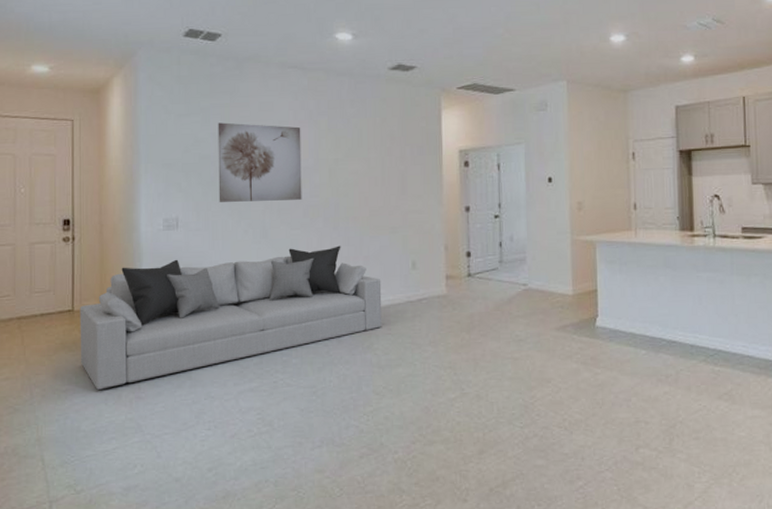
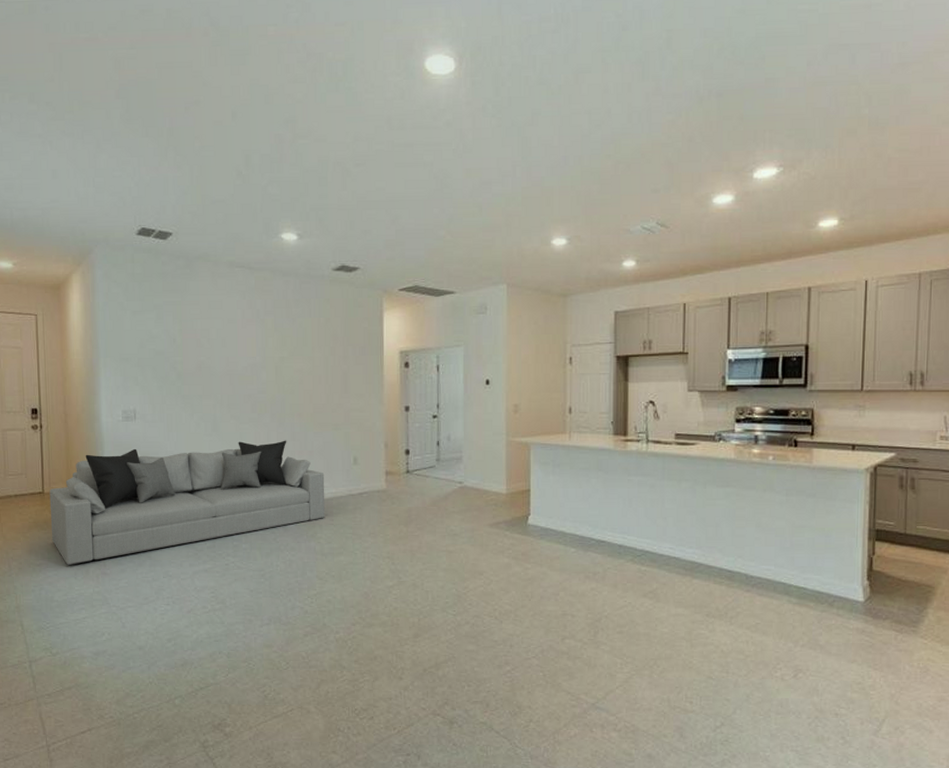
wall art: present [218,122,302,202] -> none [170,320,250,396]

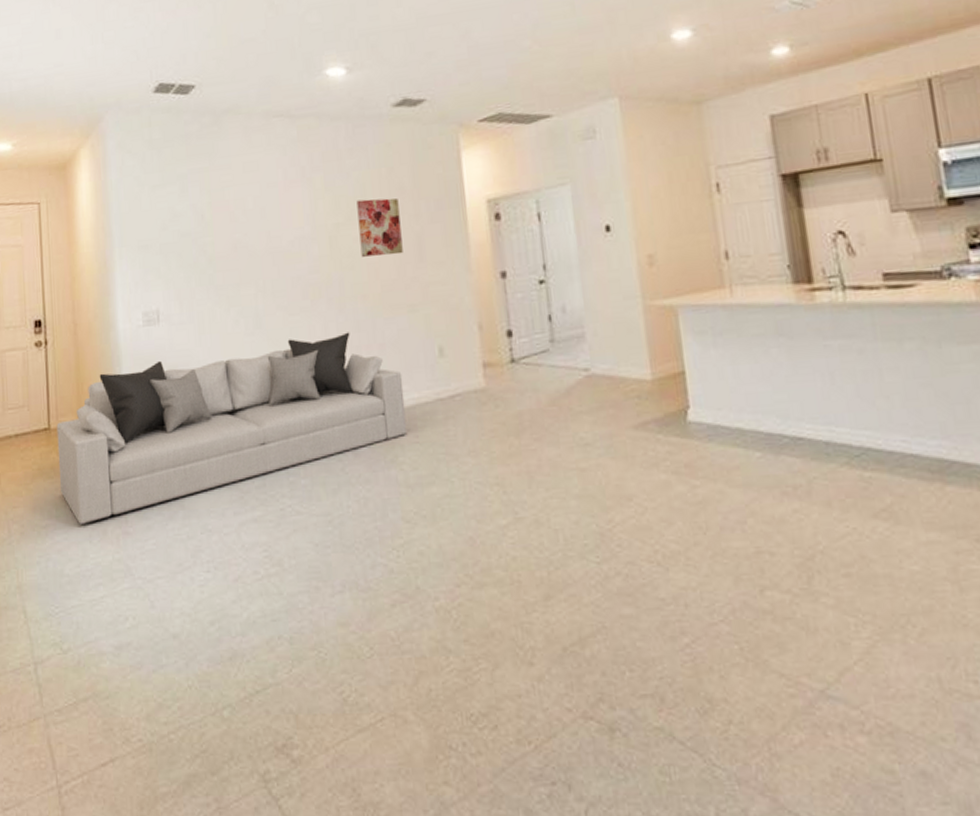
wall art: none [299,341,332,386] -> present [356,198,403,257]

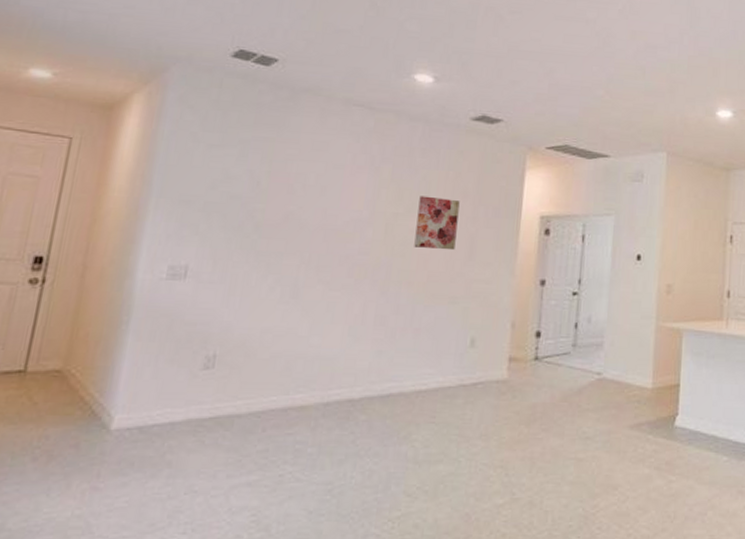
sofa: present [56,332,408,524] -> none [22,312,432,476]

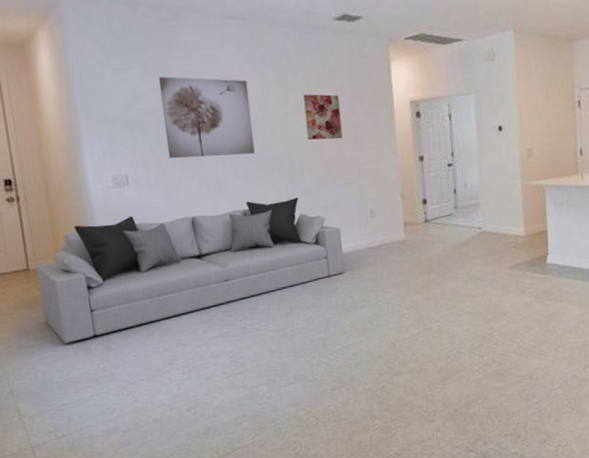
sofa: none [22,312,432,476] -> present [35,197,345,343]
wall art: none [244,158,359,257] -> present [158,76,255,158]

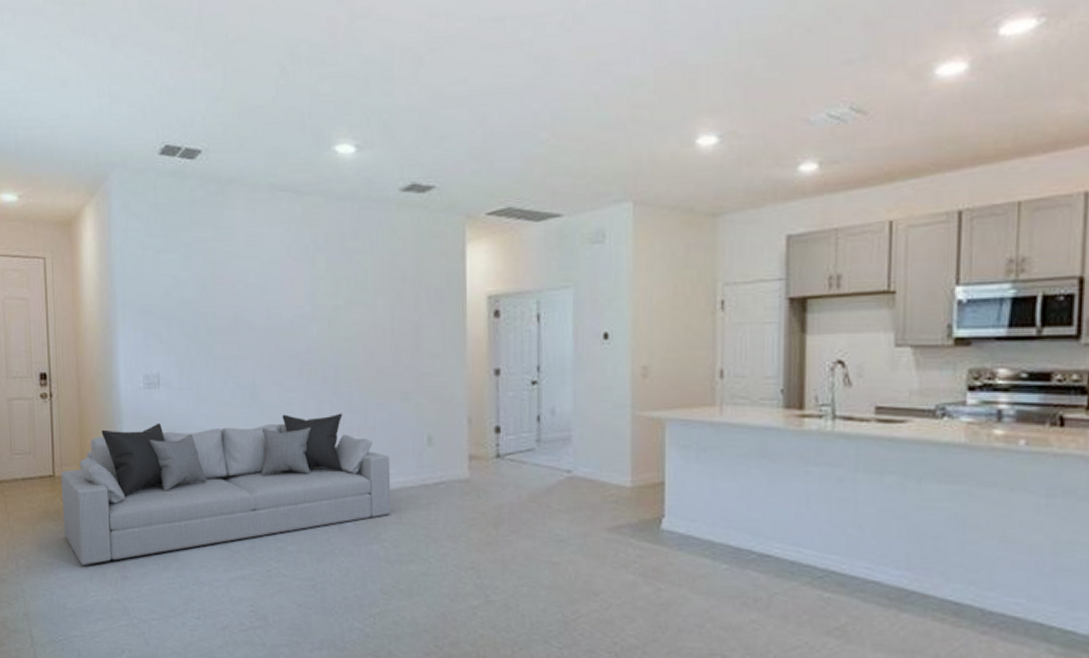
wall art: present [158,76,255,158] -> none [200,260,297,357]
wall art: present [303,94,343,140] -> none [357,284,400,342]

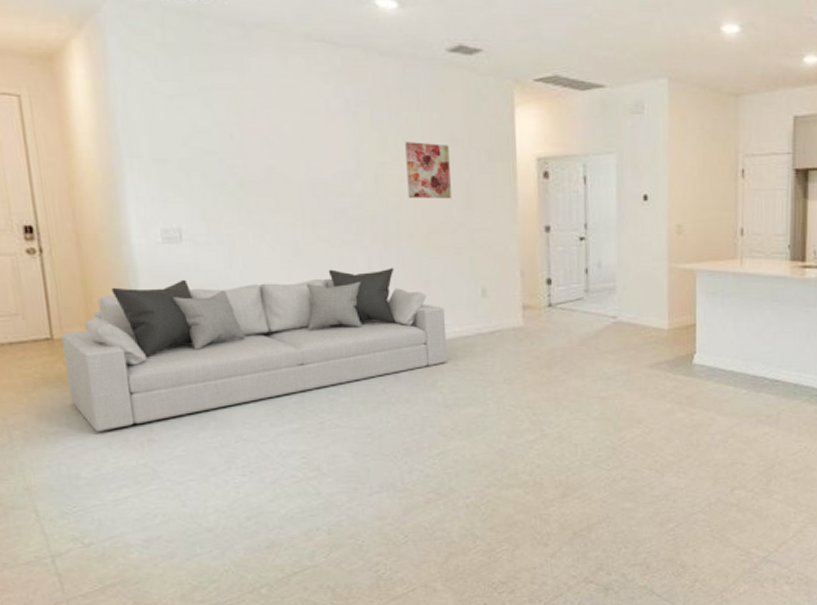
wall art: none [357,284,400,342] -> present [405,141,451,200]

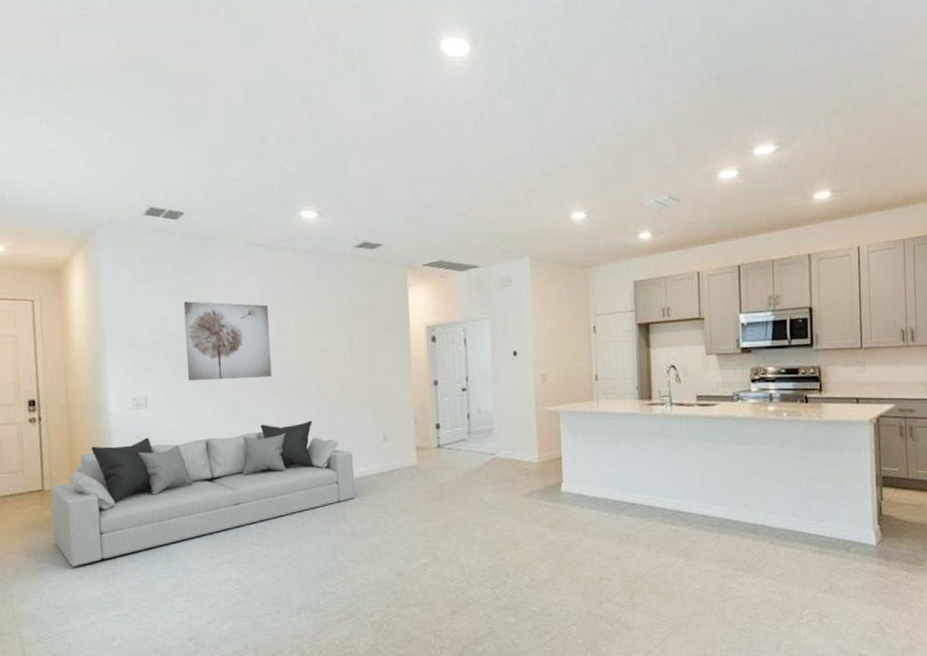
wall art: none [223,109,342,211] -> present [183,301,272,380]
wall art: present [405,141,451,200] -> none [322,318,358,364]

